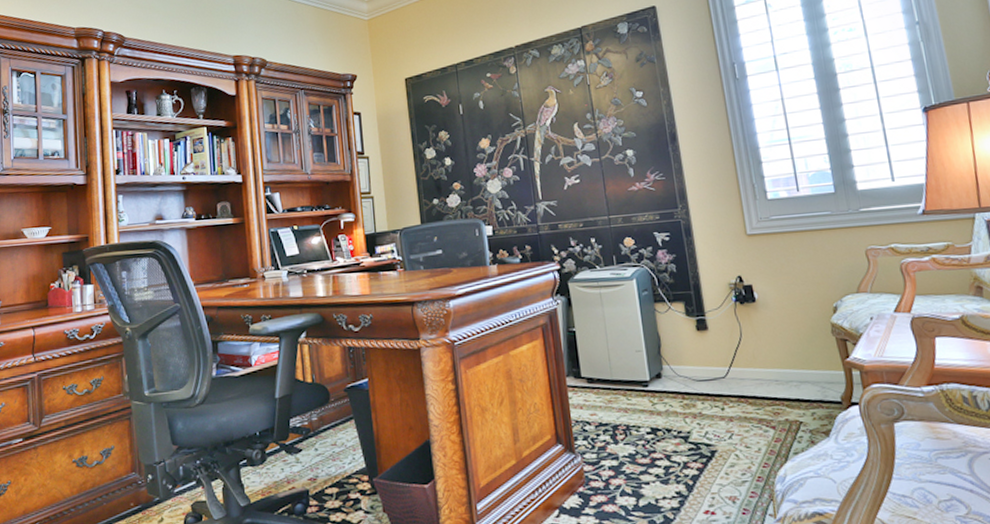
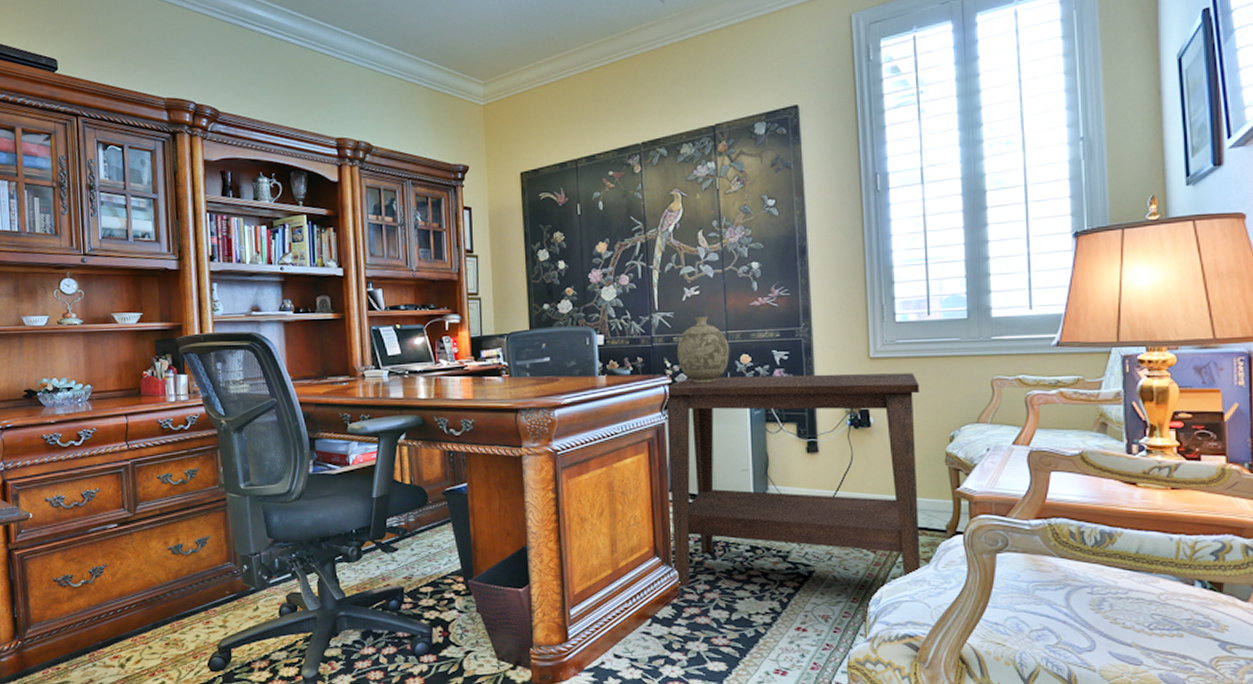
side table: none [556,247,821,475] -> present [666,373,921,587]
decorative vase: none [562,203,614,268] -> present [676,316,730,384]

